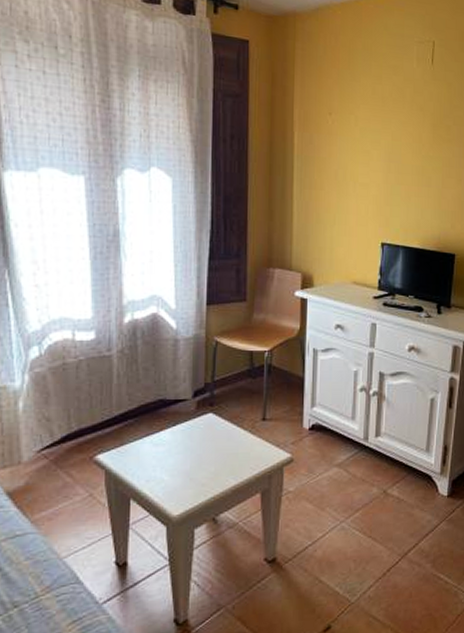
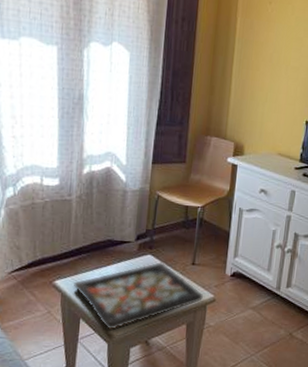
decorative tray: none [118,421,279,509] -> present [72,262,204,330]

